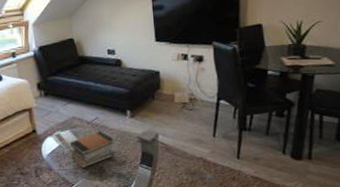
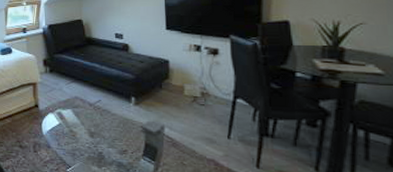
book stack: present [70,131,115,169] -> none [70,114,117,151]

